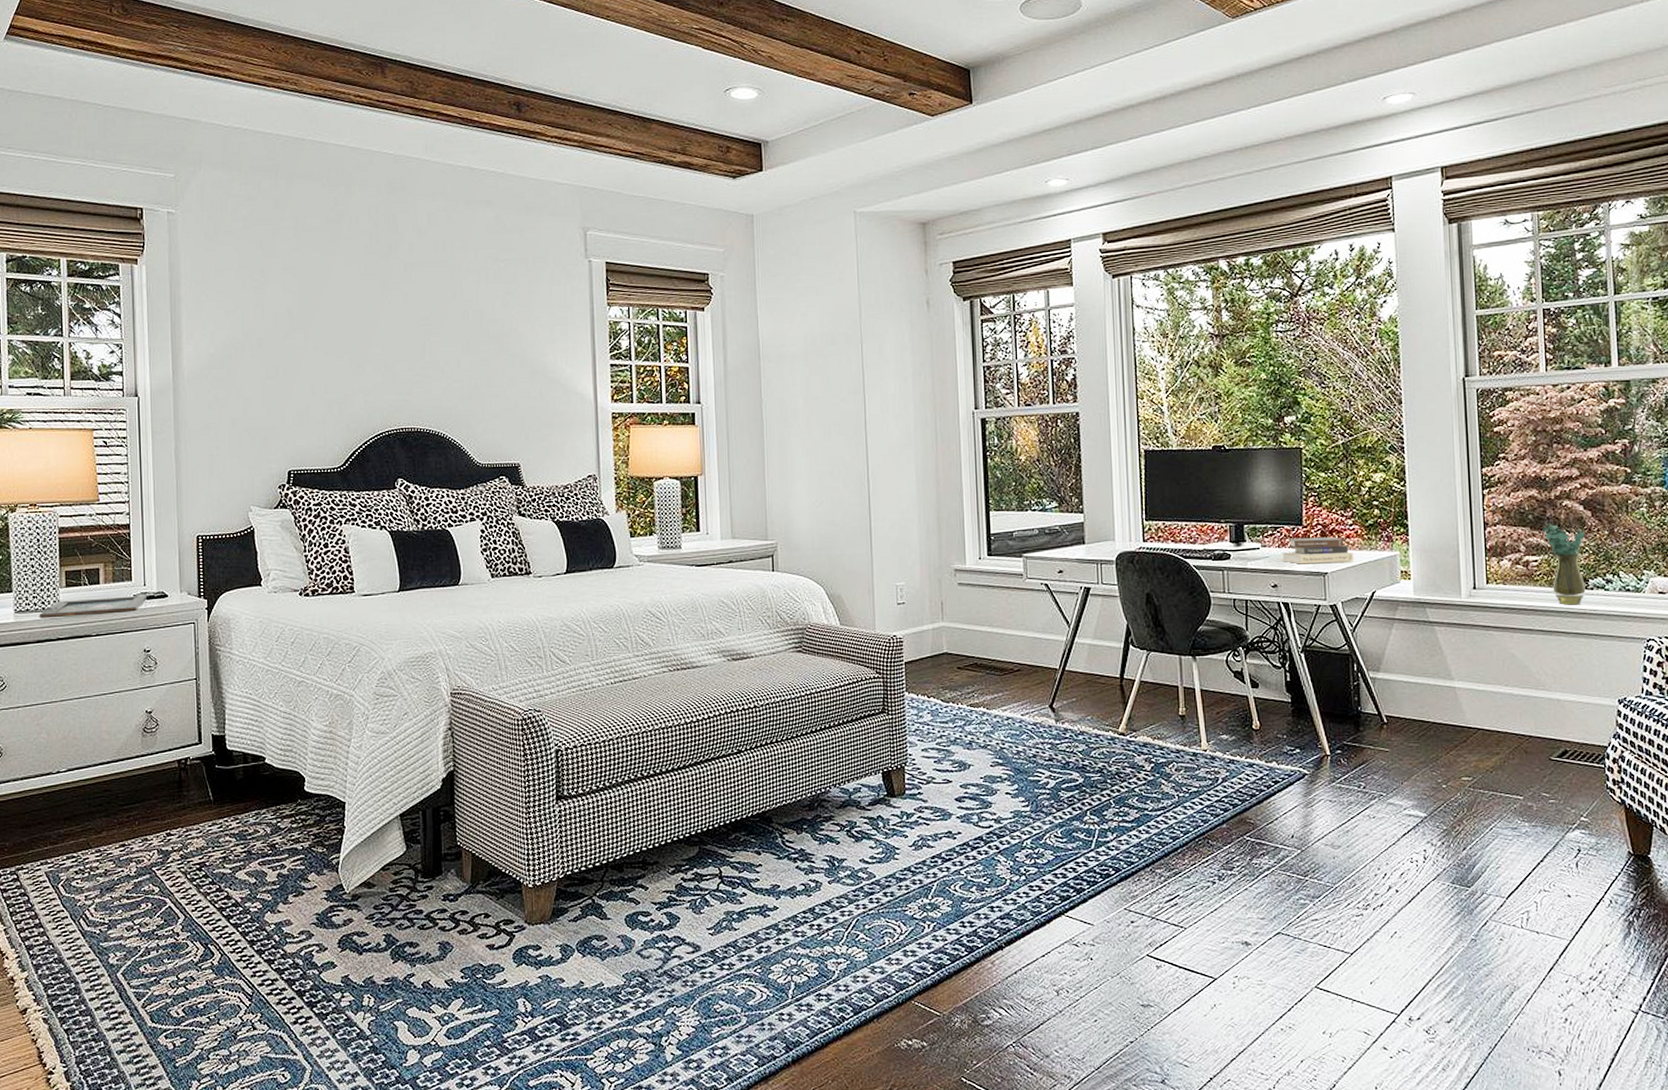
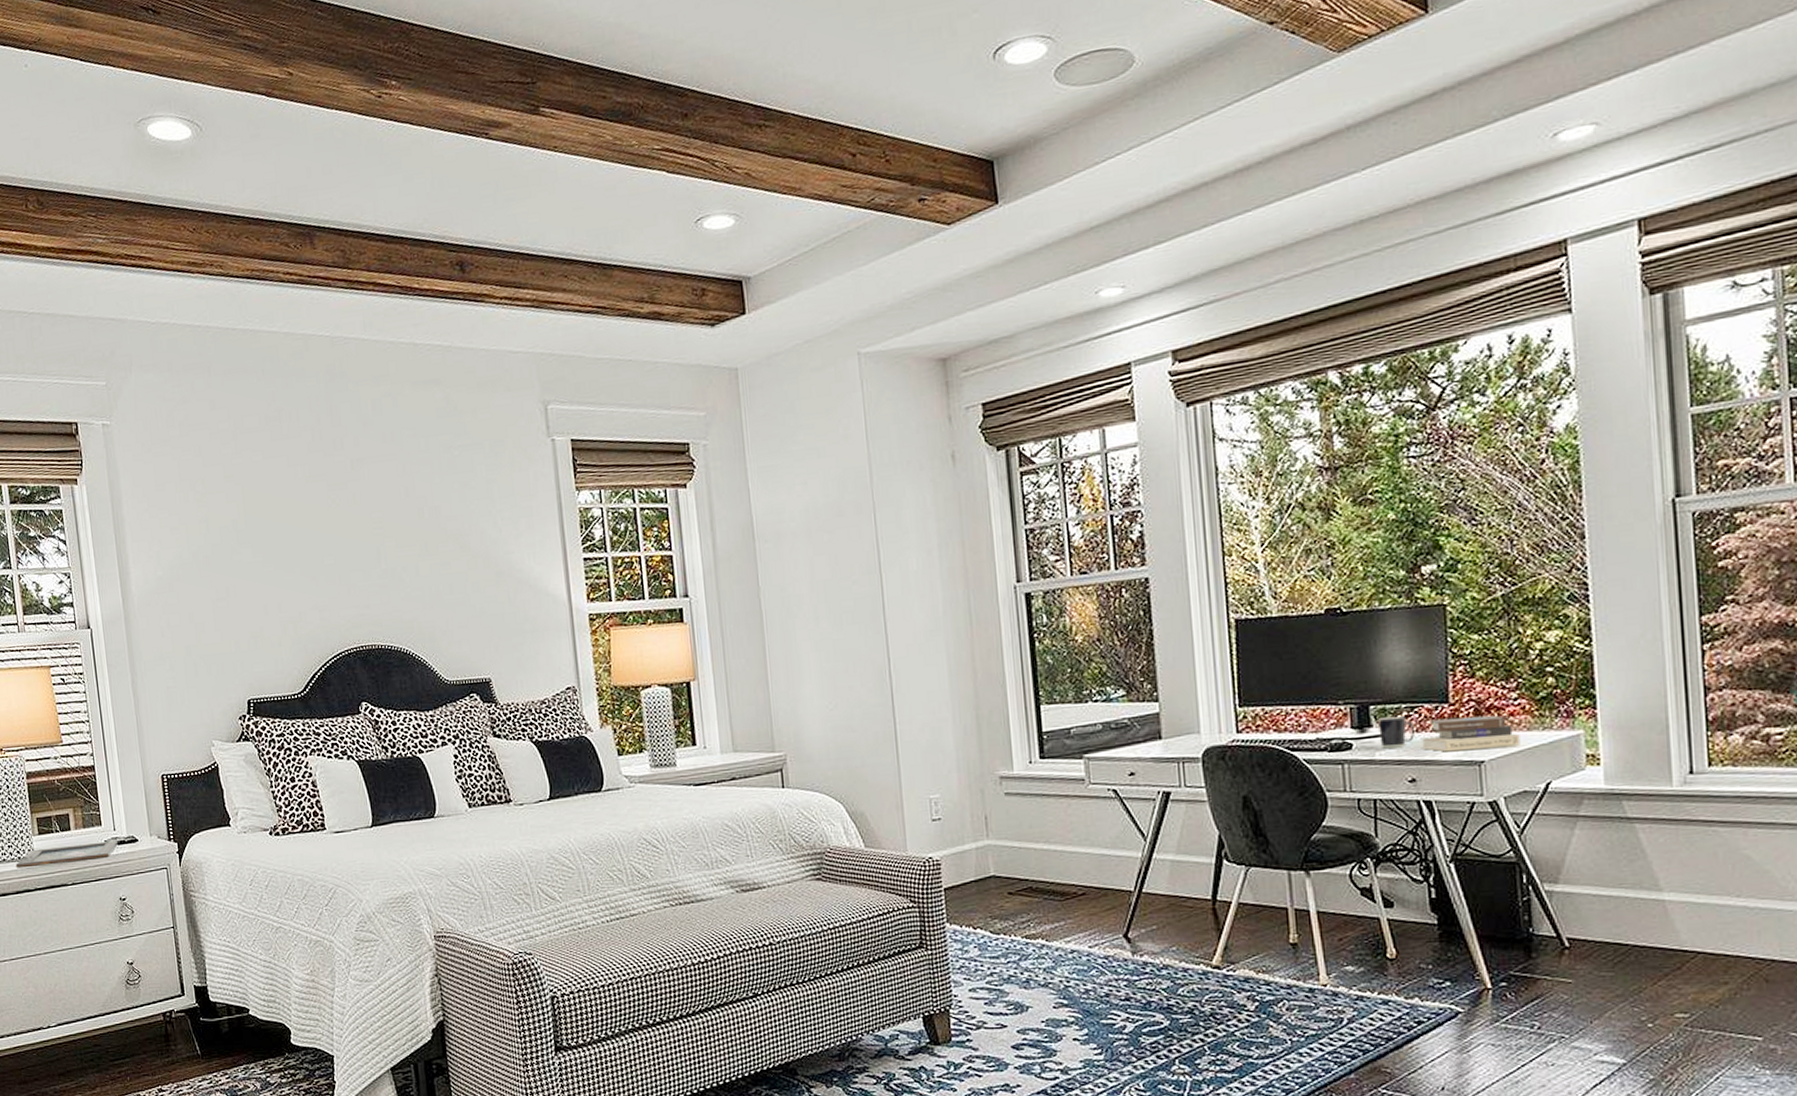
mug: none [1249,535,1277,560] -> present [1377,716,1415,749]

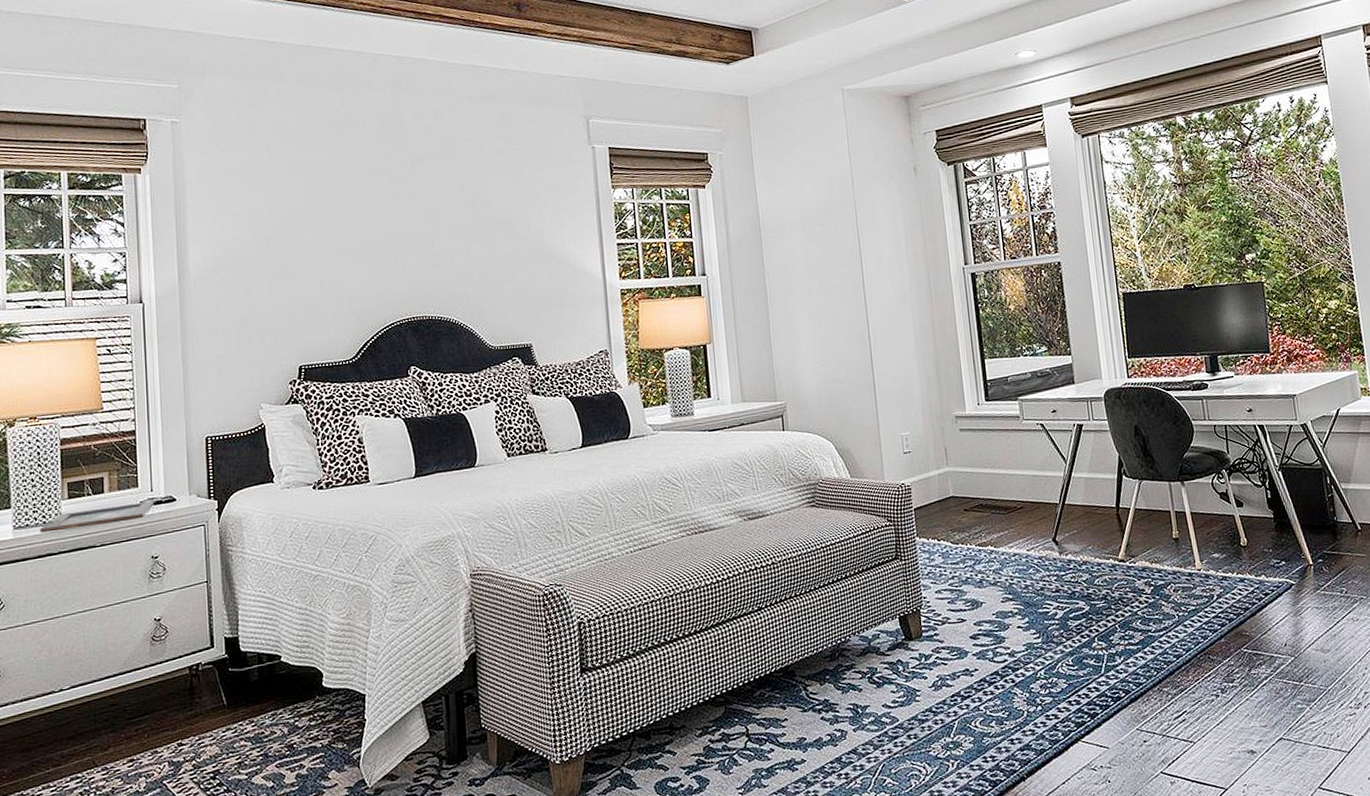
mug: present [1377,716,1415,749] -> none [1223,363,1249,387]
books: present [1420,714,1521,752] -> none [1254,361,1319,389]

